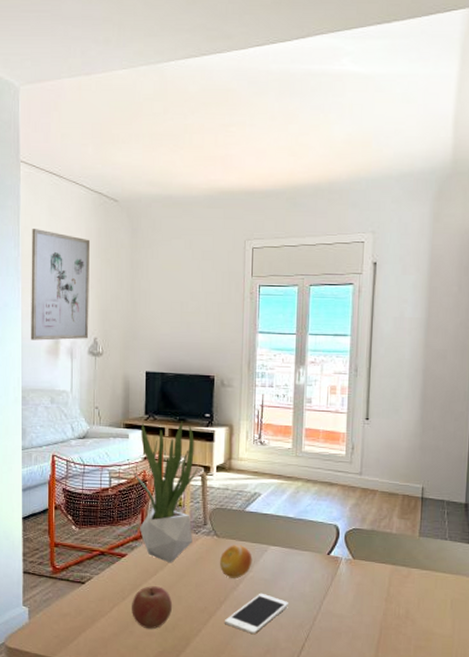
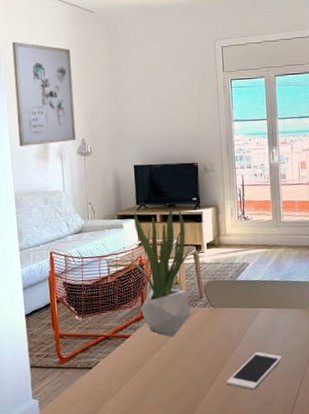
apple: present [132,586,172,629] -> none [139,360,177,401]
fruit: present [219,545,252,578] -> none [217,311,247,343]

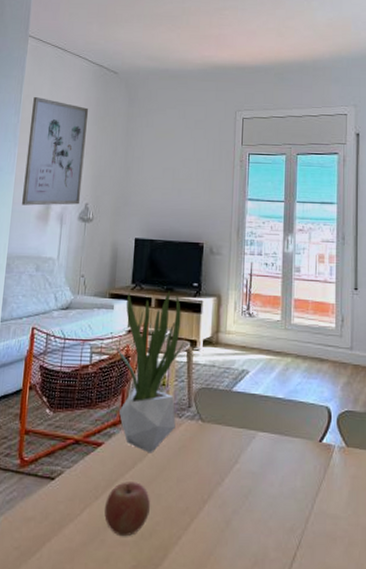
apple: none [139,360,177,401] -> present [104,482,150,537]
cell phone: present [227,351,282,390] -> none [208,489,278,541]

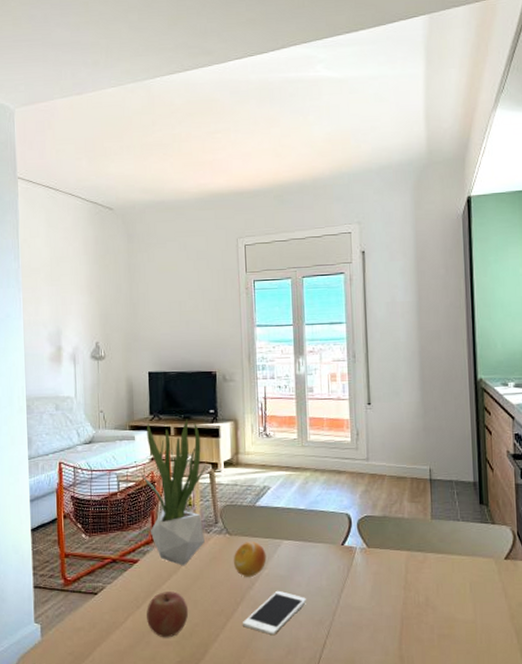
wall art: present [22,97,89,206] -> none [31,240,91,349]
fruit: none [203,430,239,471] -> present [233,541,267,577]
cell phone: none [208,489,278,541] -> present [243,590,306,635]

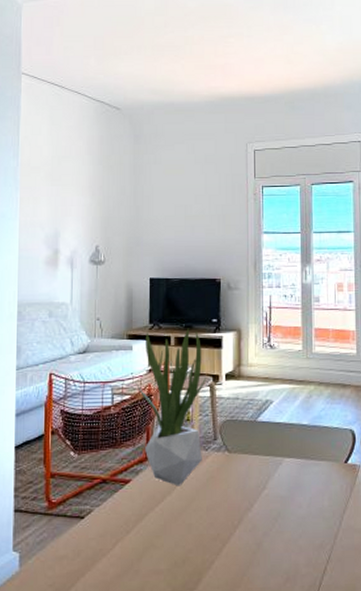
apple: present [147,591,188,638] -> none [137,514,181,566]
fruit: present [233,541,267,577] -> none [231,459,267,498]
cell phone: present [243,590,306,635] -> none [240,512,307,561]

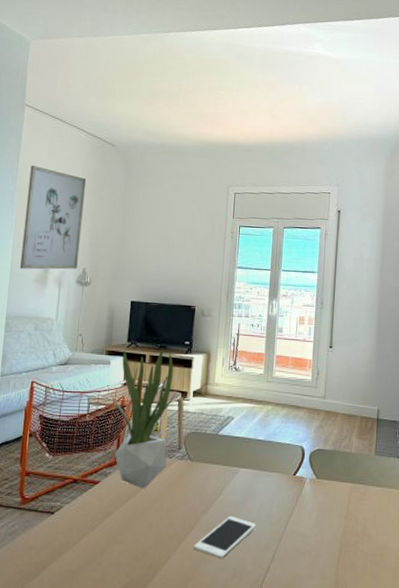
wall art: none [29,138,93,251] -> present [20,166,87,270]
cell phone: none [240,512,307,561] -> present [194,515,256,558]

